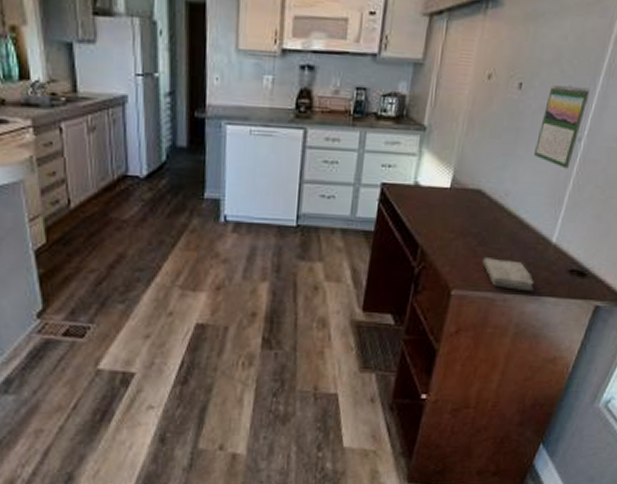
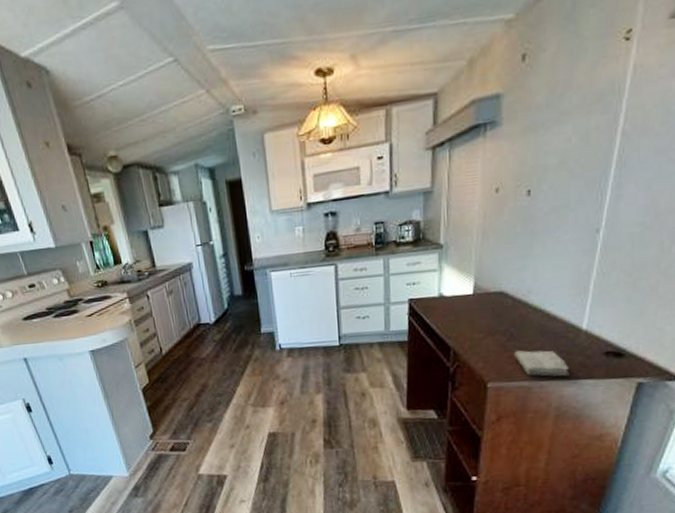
calendar: present [534,85,591,169] -> none [552,182,602,260]

